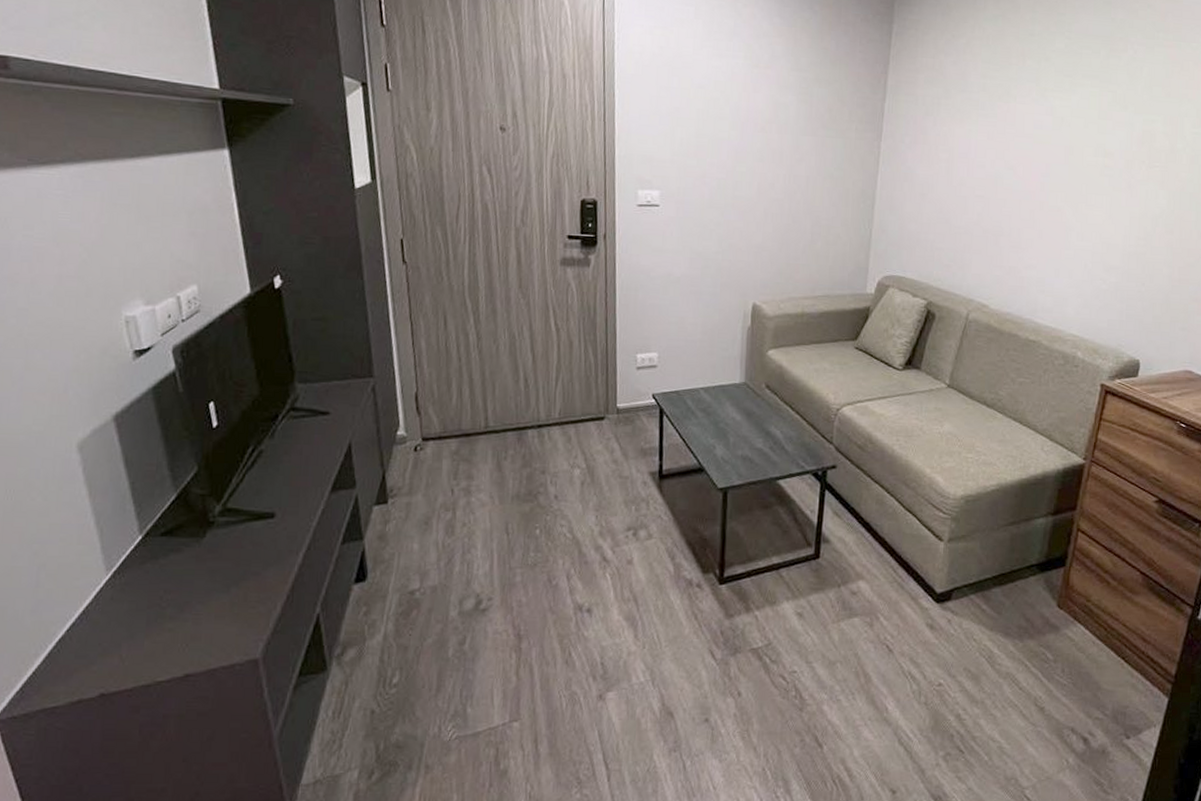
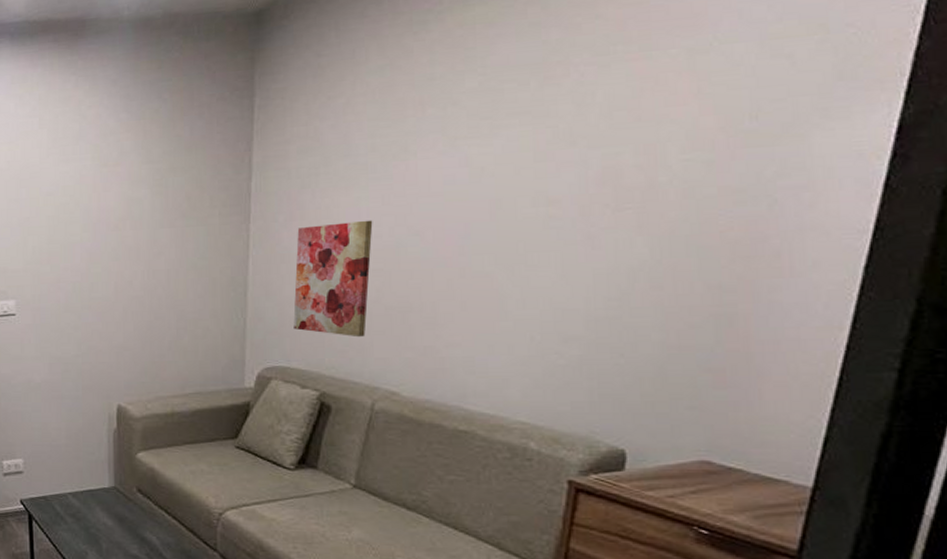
wall art: none [910,150,979,255] -> present [293,220,373,338]

